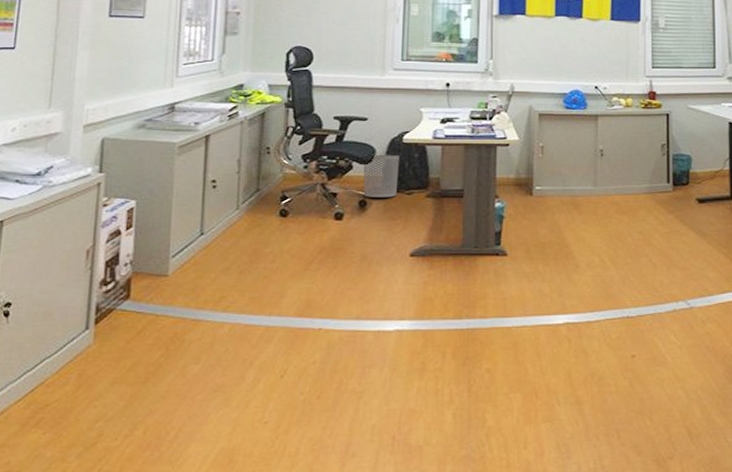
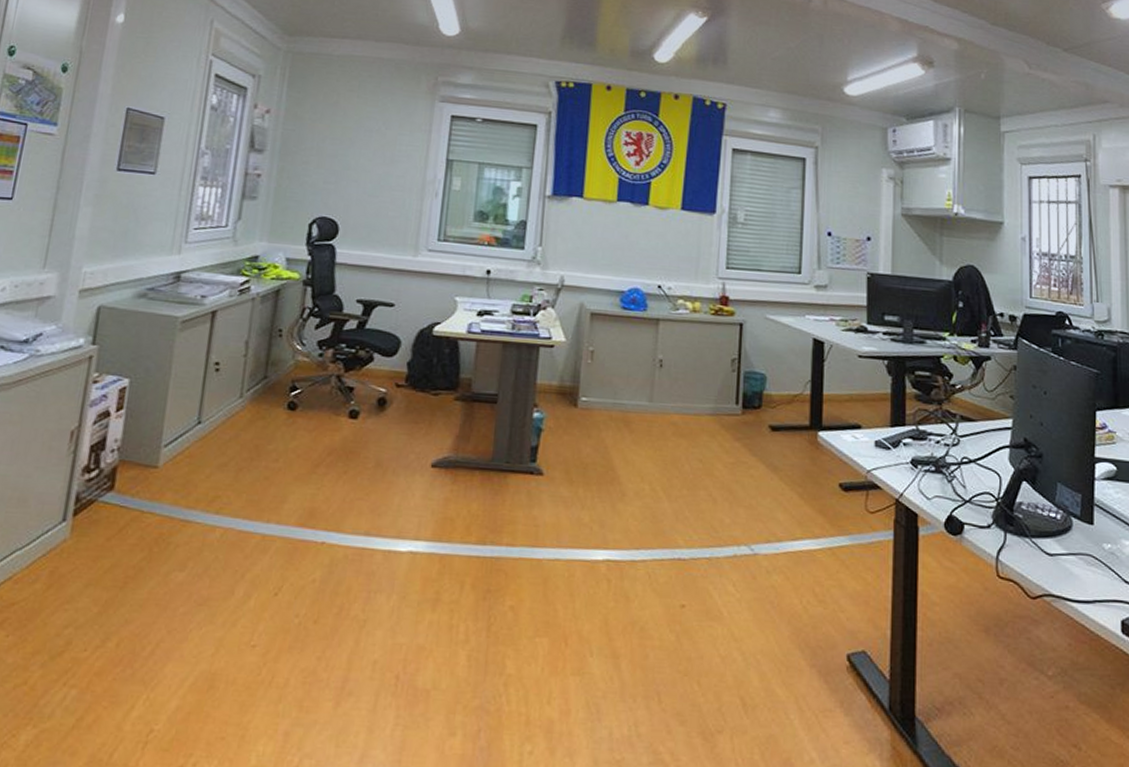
waste bin: present [363,154,399,198] -> none [384,345,427,398]

